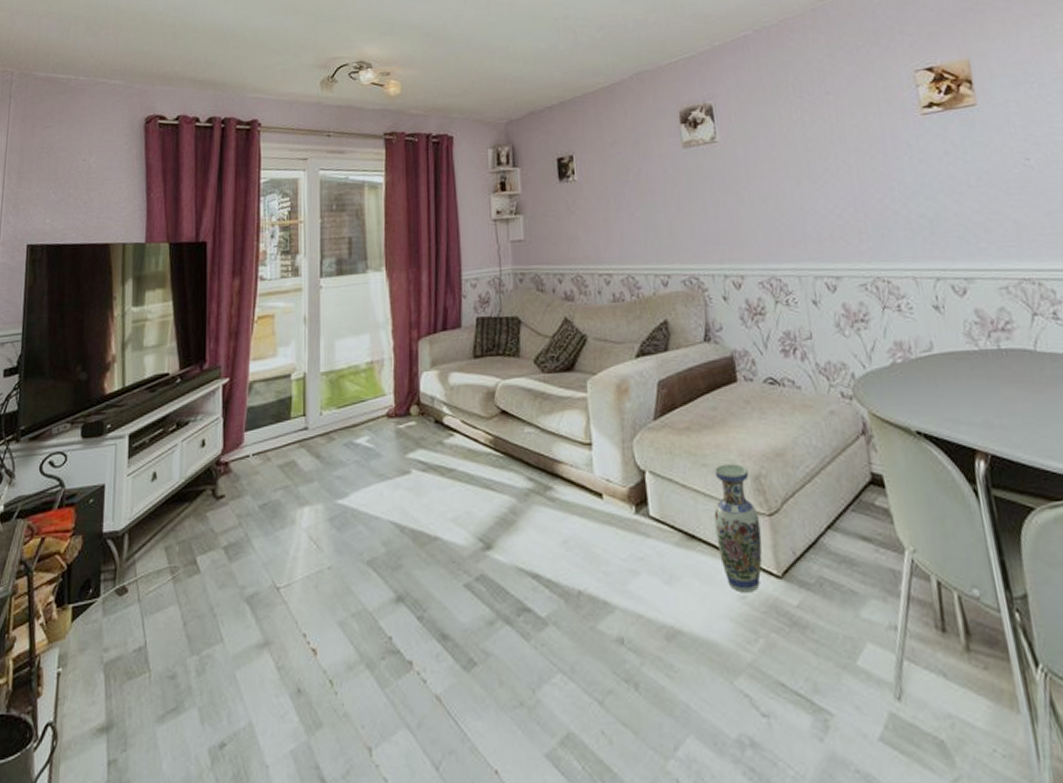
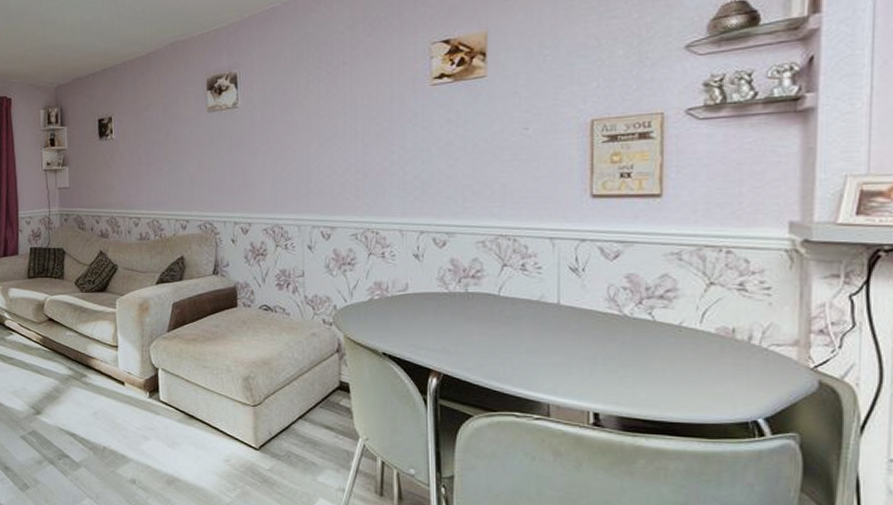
vase: present [714,463,762,593] -> none [210,367,246,458]

